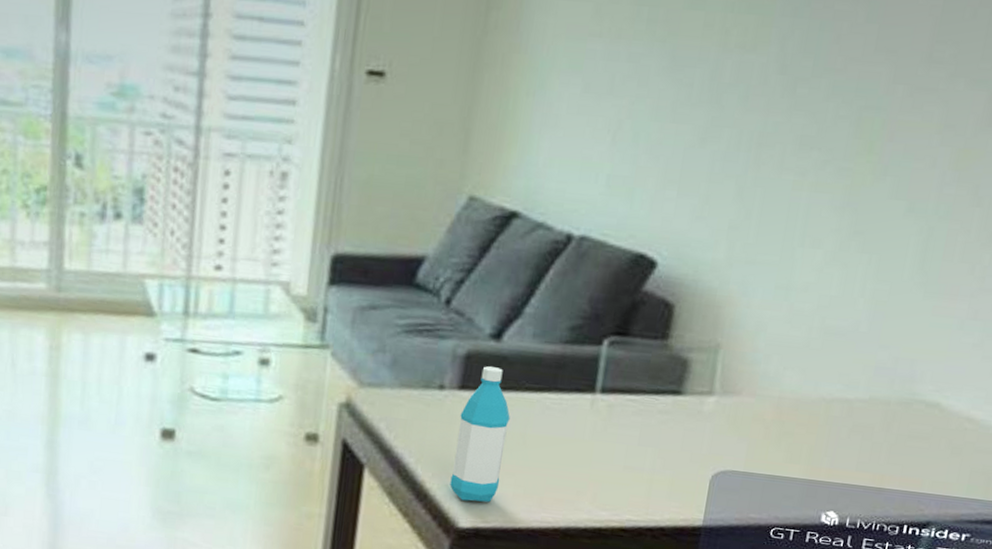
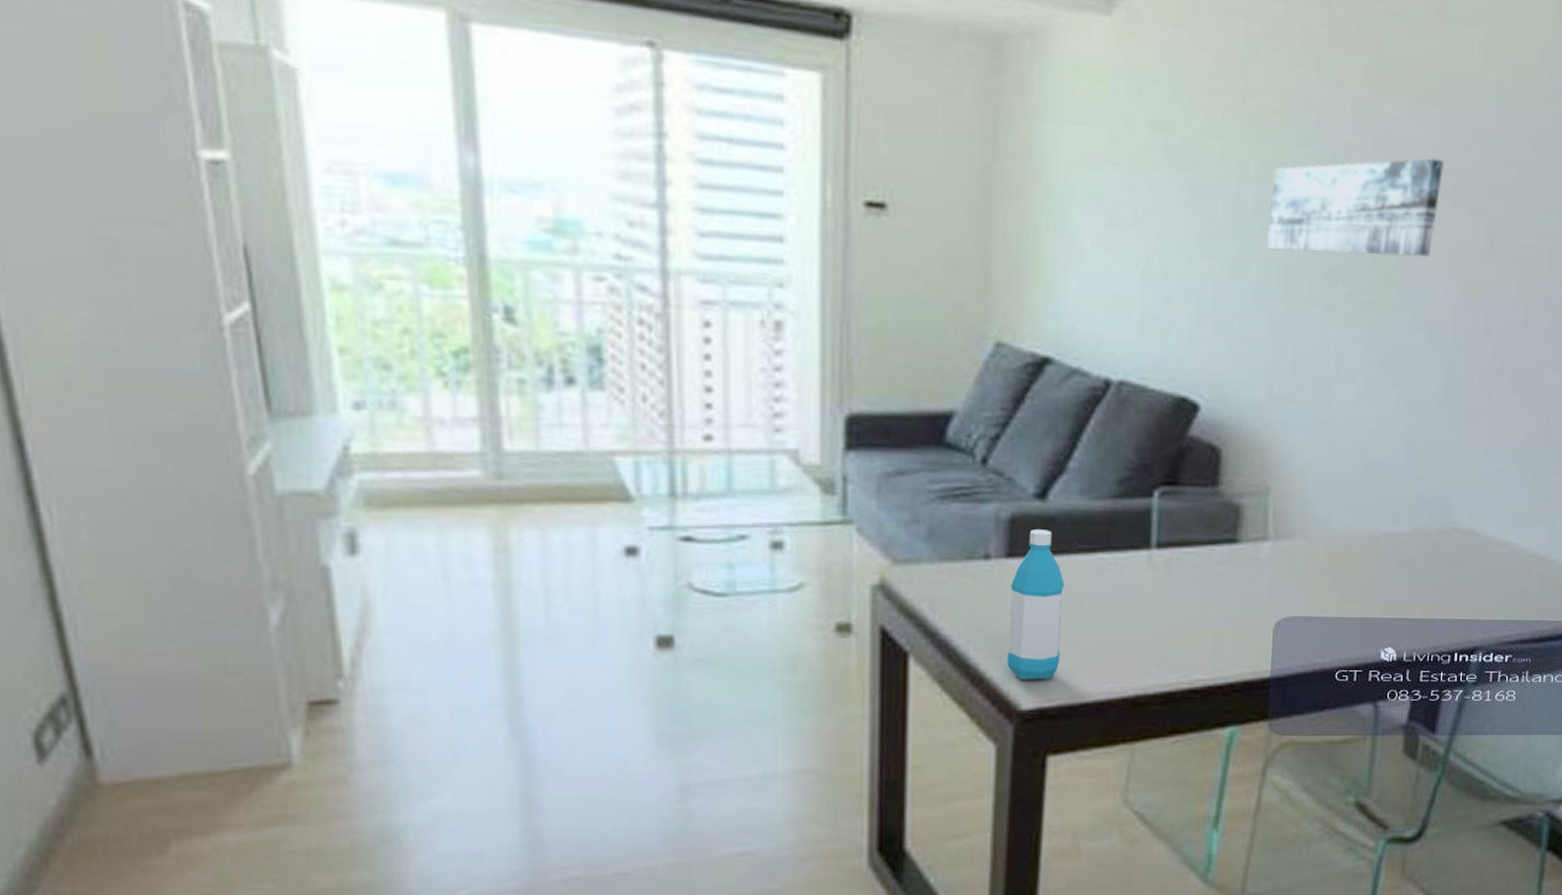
wall art: none [742,27,945,127] -> present [1267,158,1445,258]

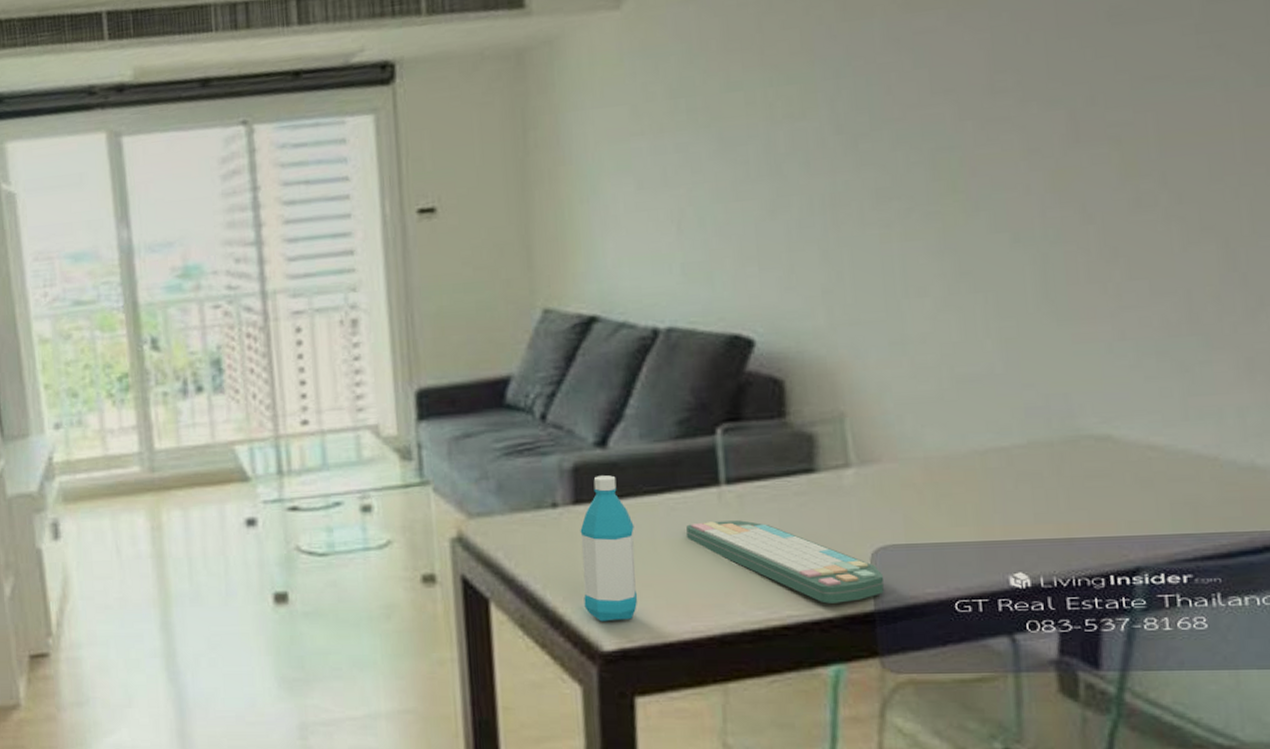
computer keyboard: none [1114,584,1282,669] -> present [686,520,884,604]
wall art: present [1267,158,1445,258] -> none [804,58,1001,182]

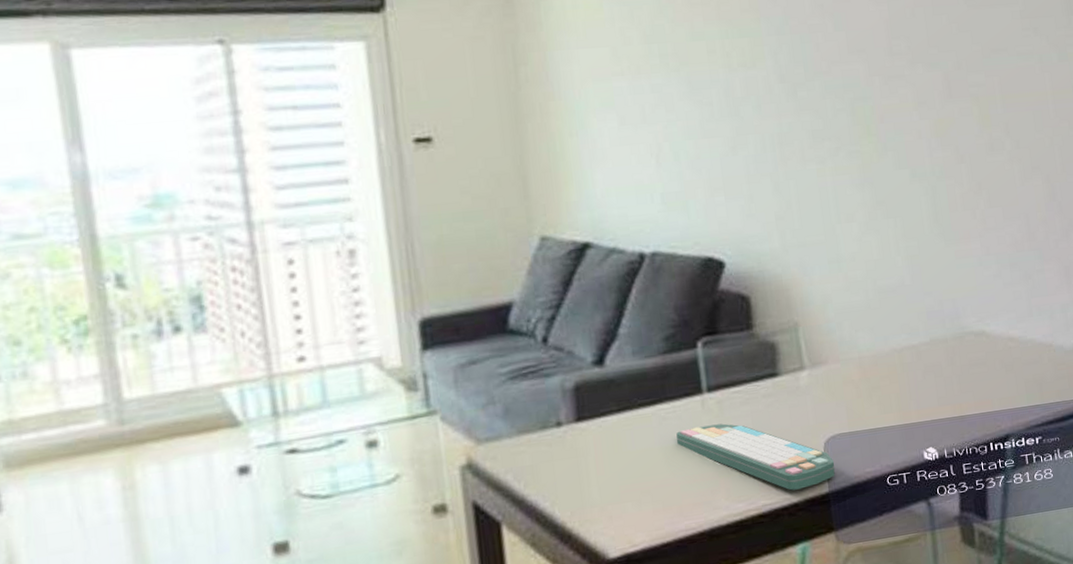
water bottle: present [580,475,638,622] -> none [583,391,638,531]

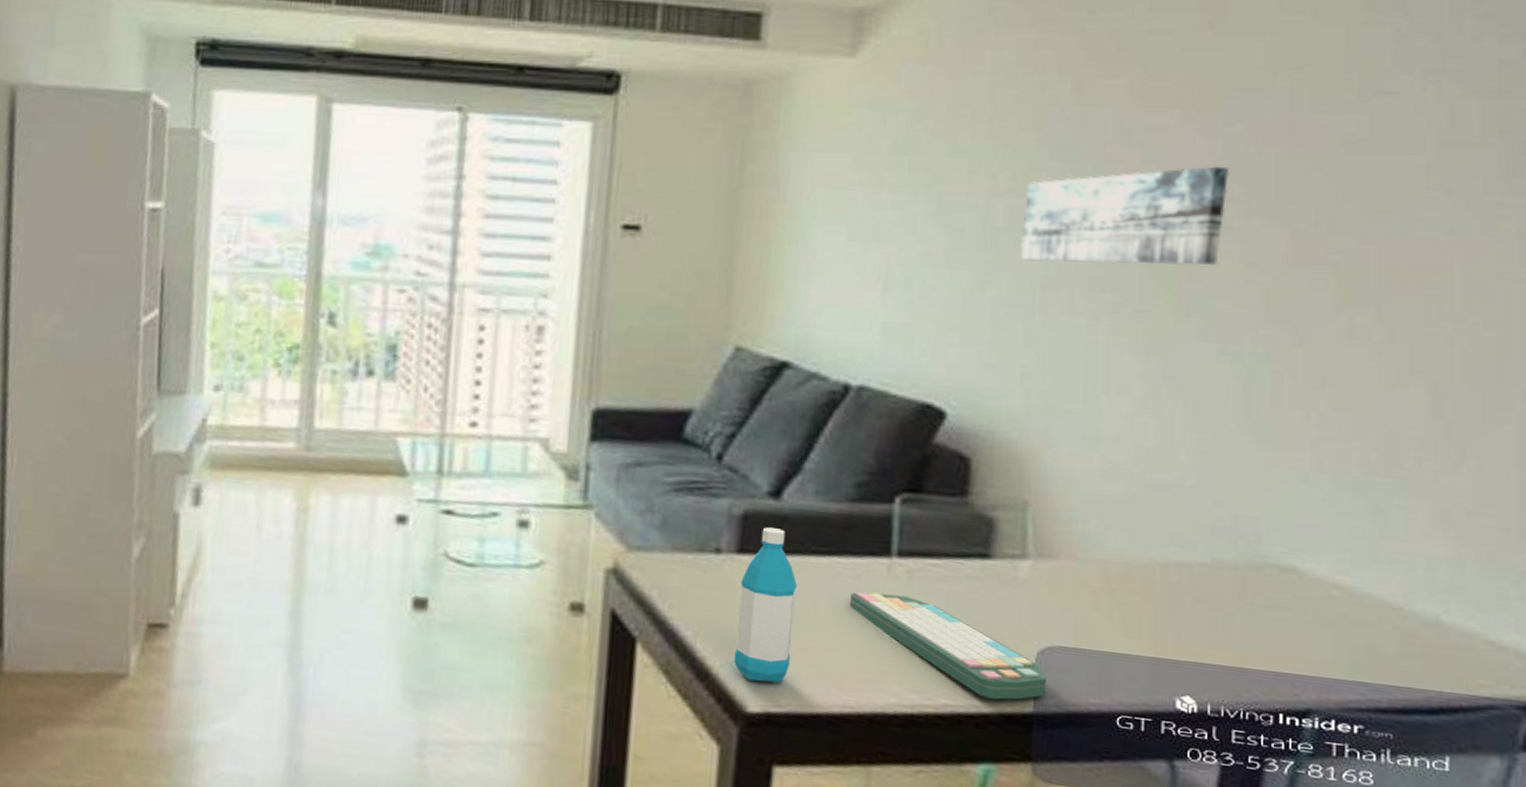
water bottle: none [583,391,638,531] -> present [734,527,797,683]
wall art: none [754,27,900,123] -> present [1020,166,1230,266]

